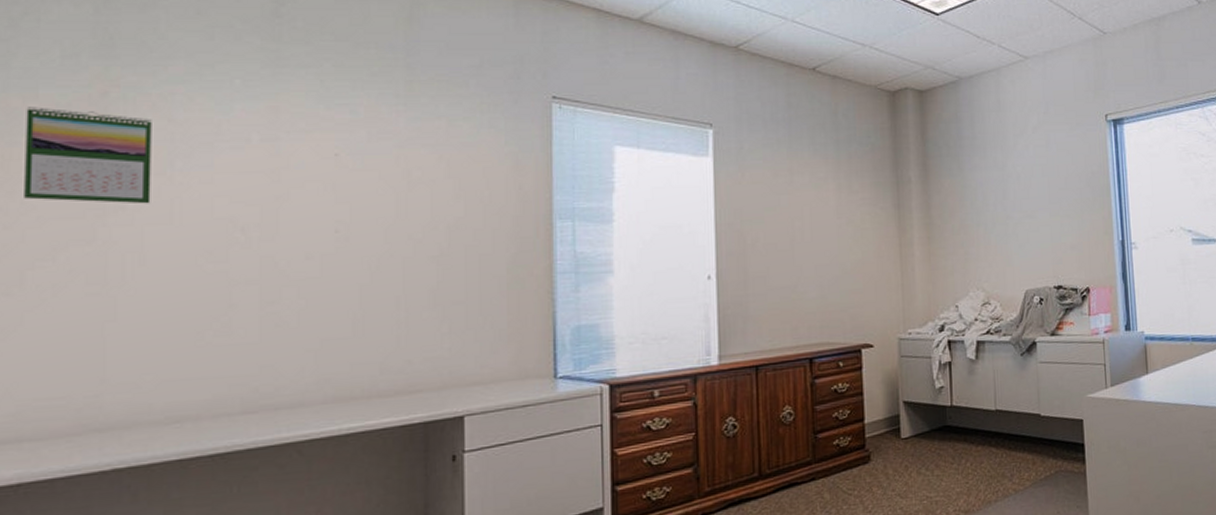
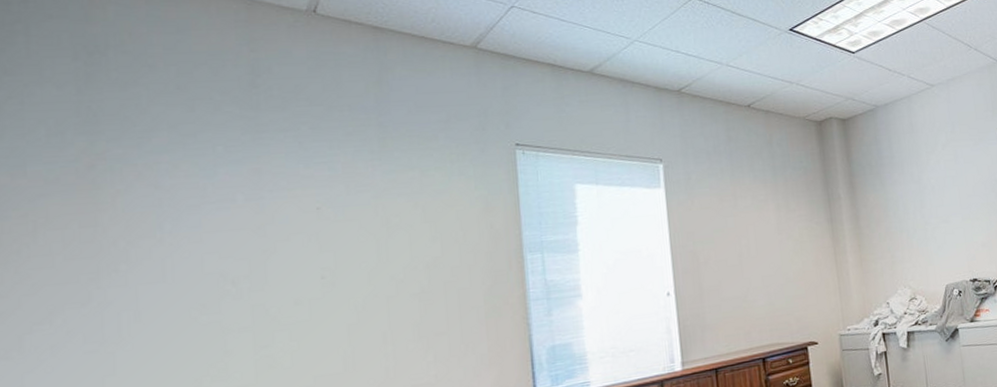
calendar: present [24,107,152,204] -> none [15,183,143,269]

